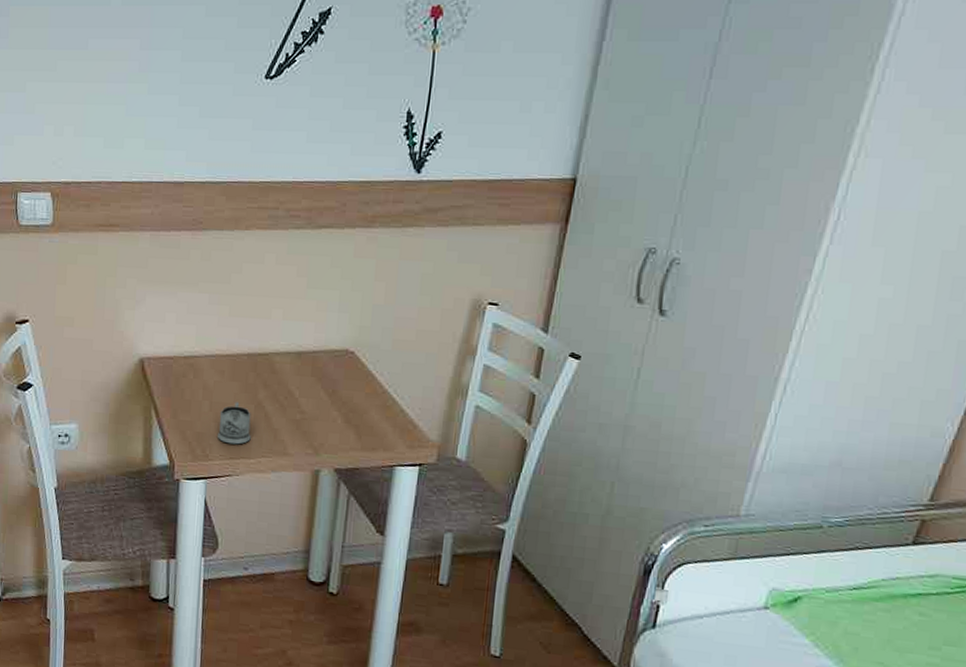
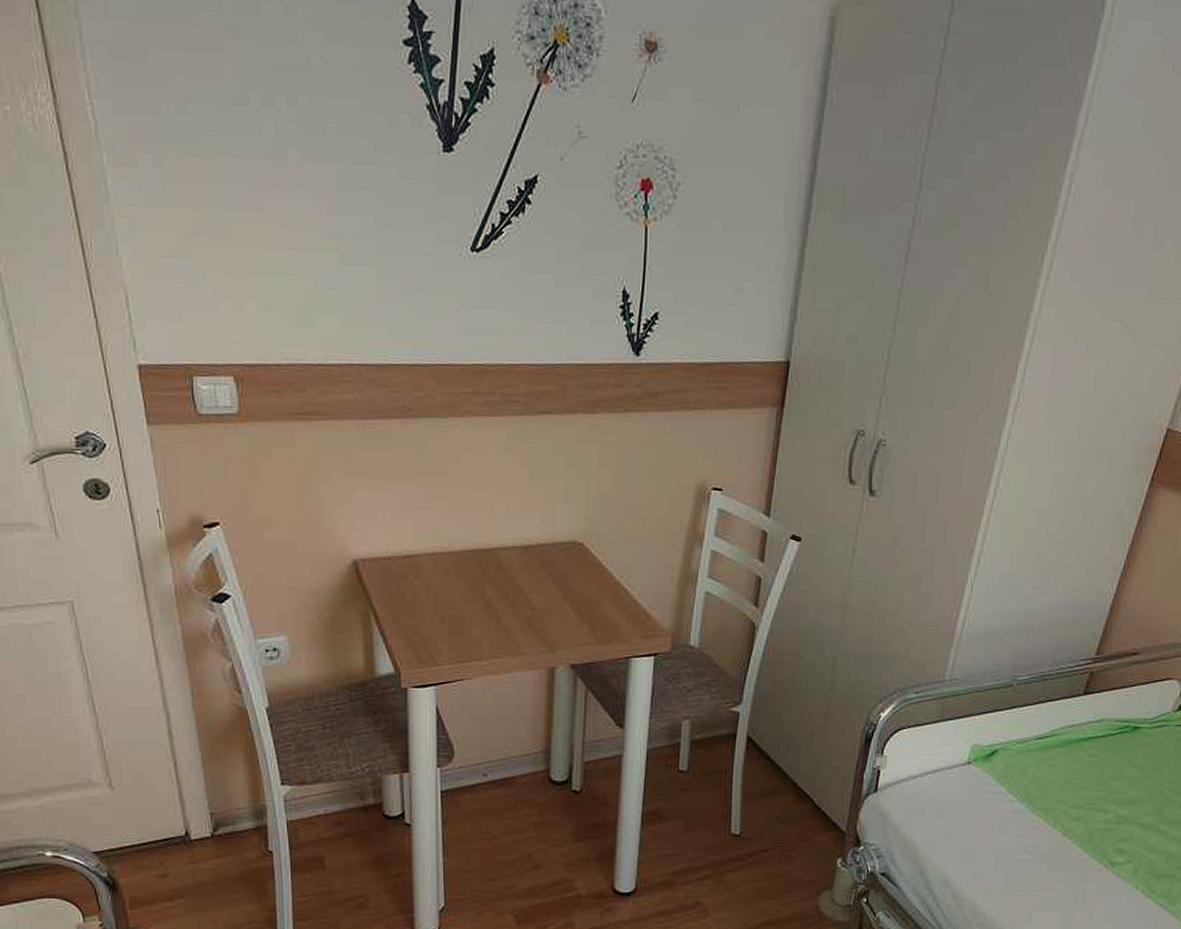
tea glass holder: present [217,402,251,445] -> none [444,602,481,647]

